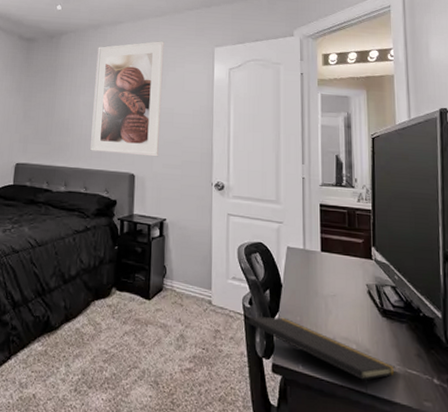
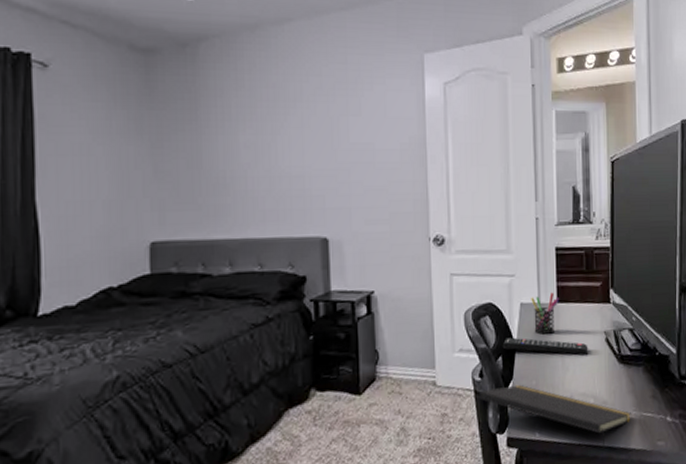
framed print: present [90,41,164,157] -> none [258,47,359,213]
remote control: none [270,274,351,303] -> present [502,337,589,356]
pen holder: none [297,242,324,278] -> present [531,292,560,335]

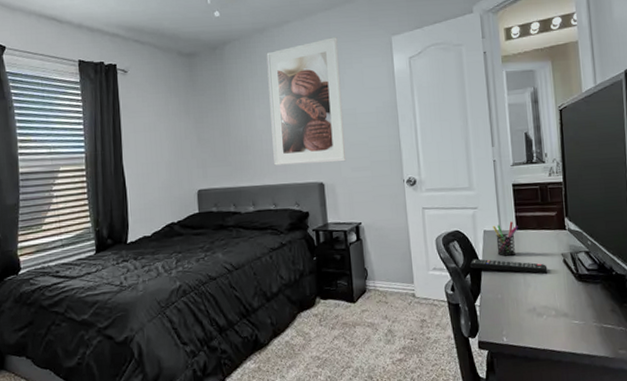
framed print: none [258,47,359,213] -> present [266,37,347,166]
notepad: present [479,384,632,450] -> none [452,297,593,356]

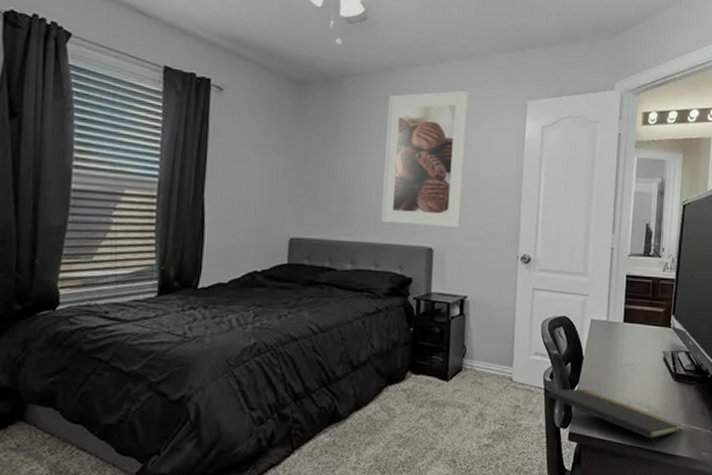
notepad: none [452,297,593,356] -> present [548,388,681,454]
remote control: present [469,258,548,274] -> none [572,347,648,370]
pen holder: present [493,221,519,256] -> none [600,313,626,348]

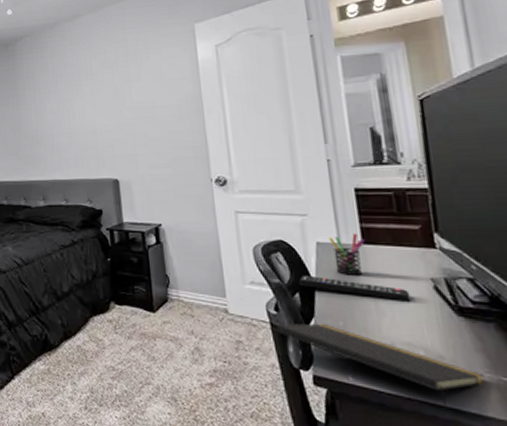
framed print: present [381,90,470,228] -> none [57,28,144,160]
remote control: none [572,347,648,370] -> present [298,275,411,302]
pen holder: none [600,313,626,348] -> present [328,233,366,275]

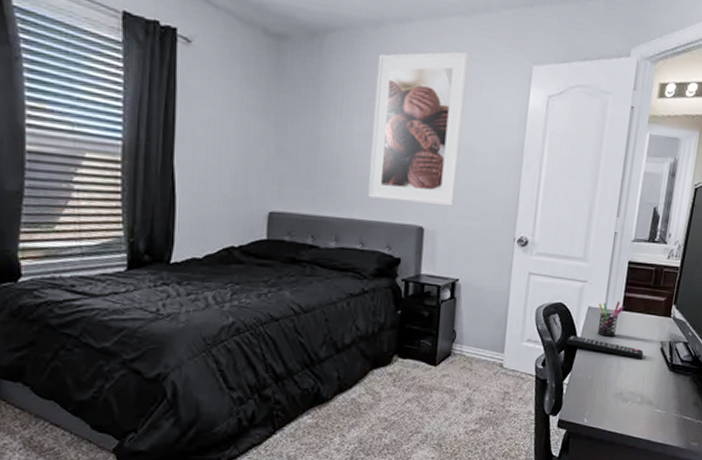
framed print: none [57,28,144,160] -> present [368,51,469,207]
notepad: present [276,323,485,411] -> none [539,376,673,442]

